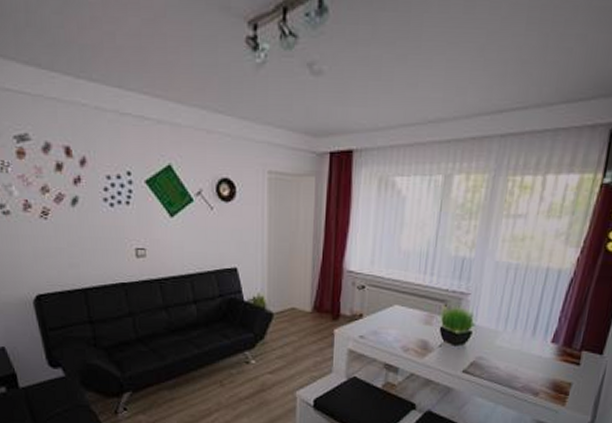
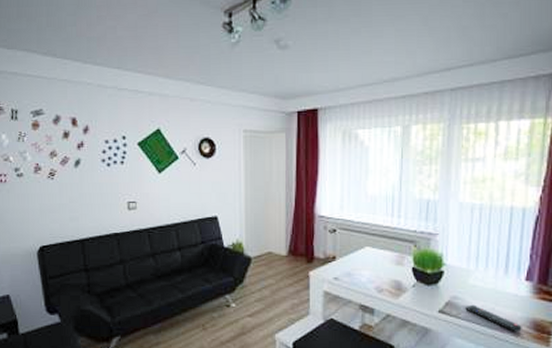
remote control: none [489,365,542,392] -> present [465,304,522,332]

